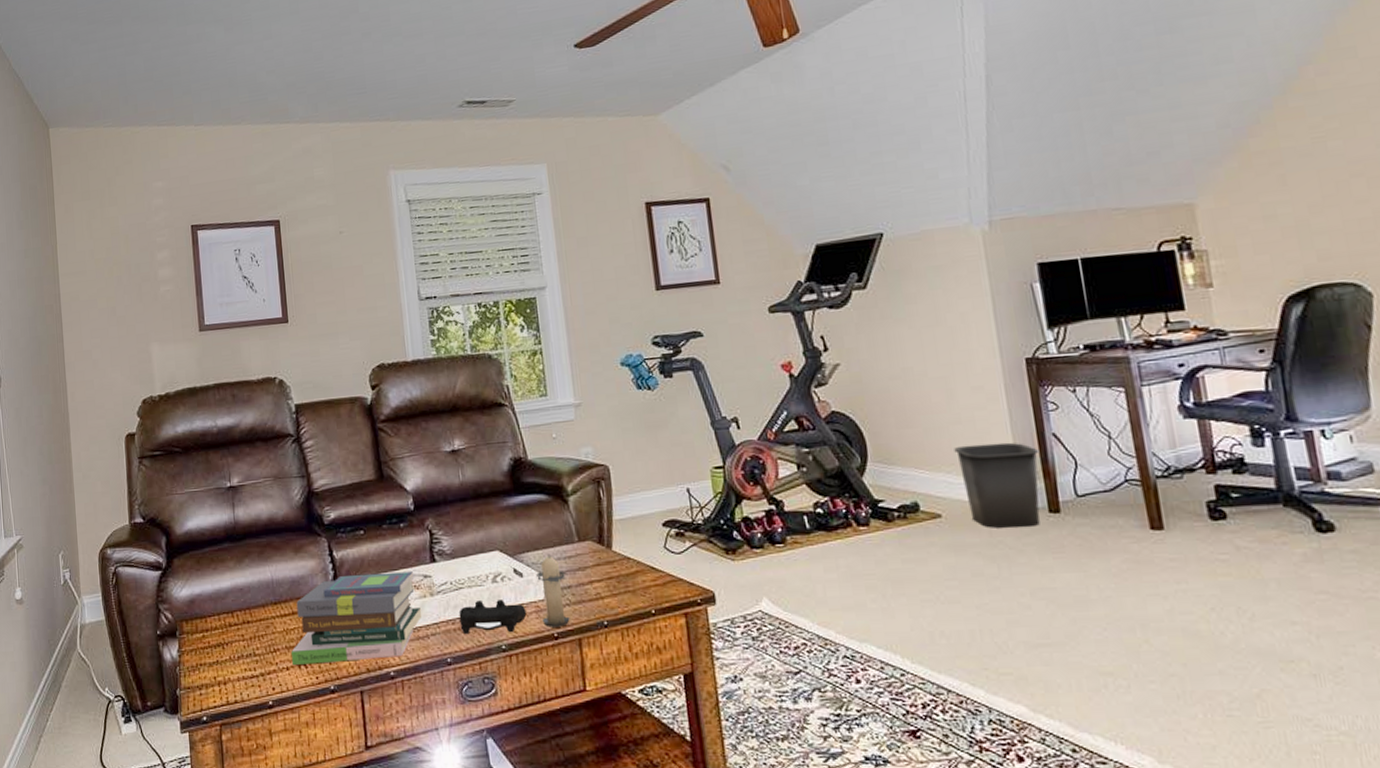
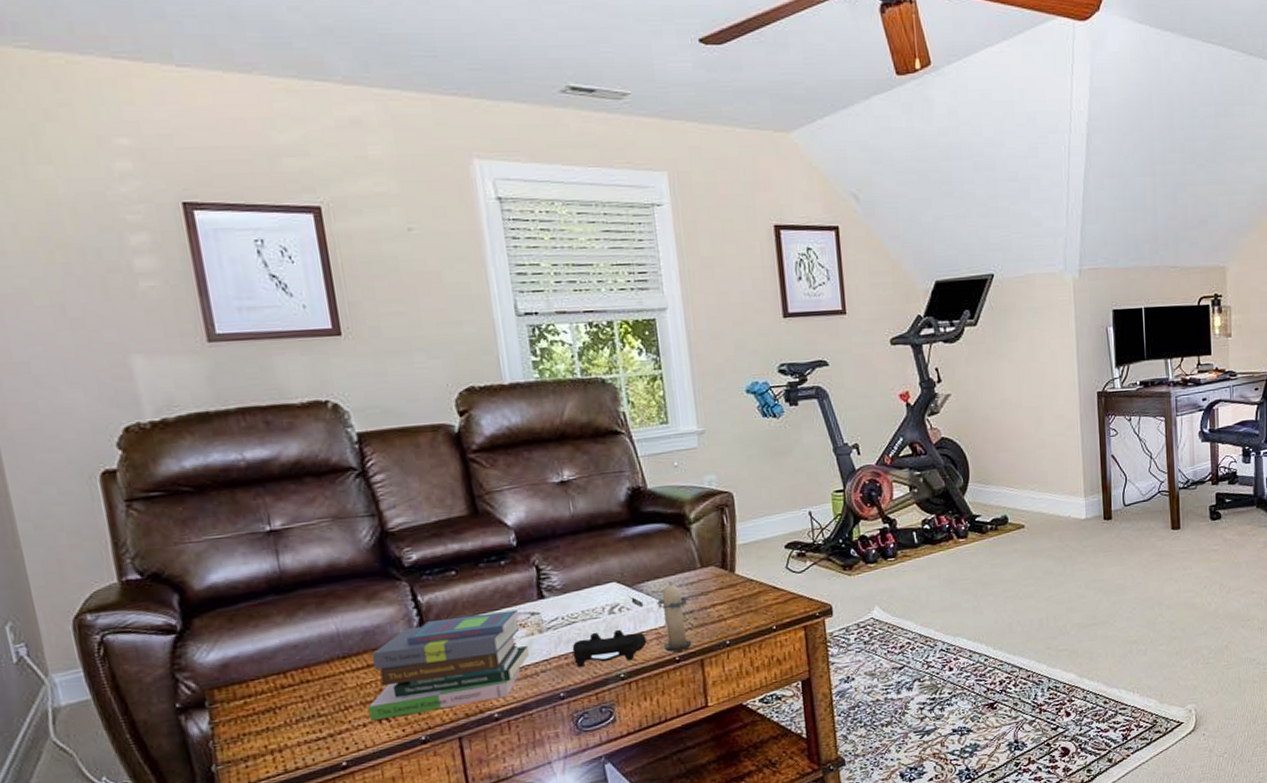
waste bin: present [954,442,1040,528] -> none [1038,463,1101,535]

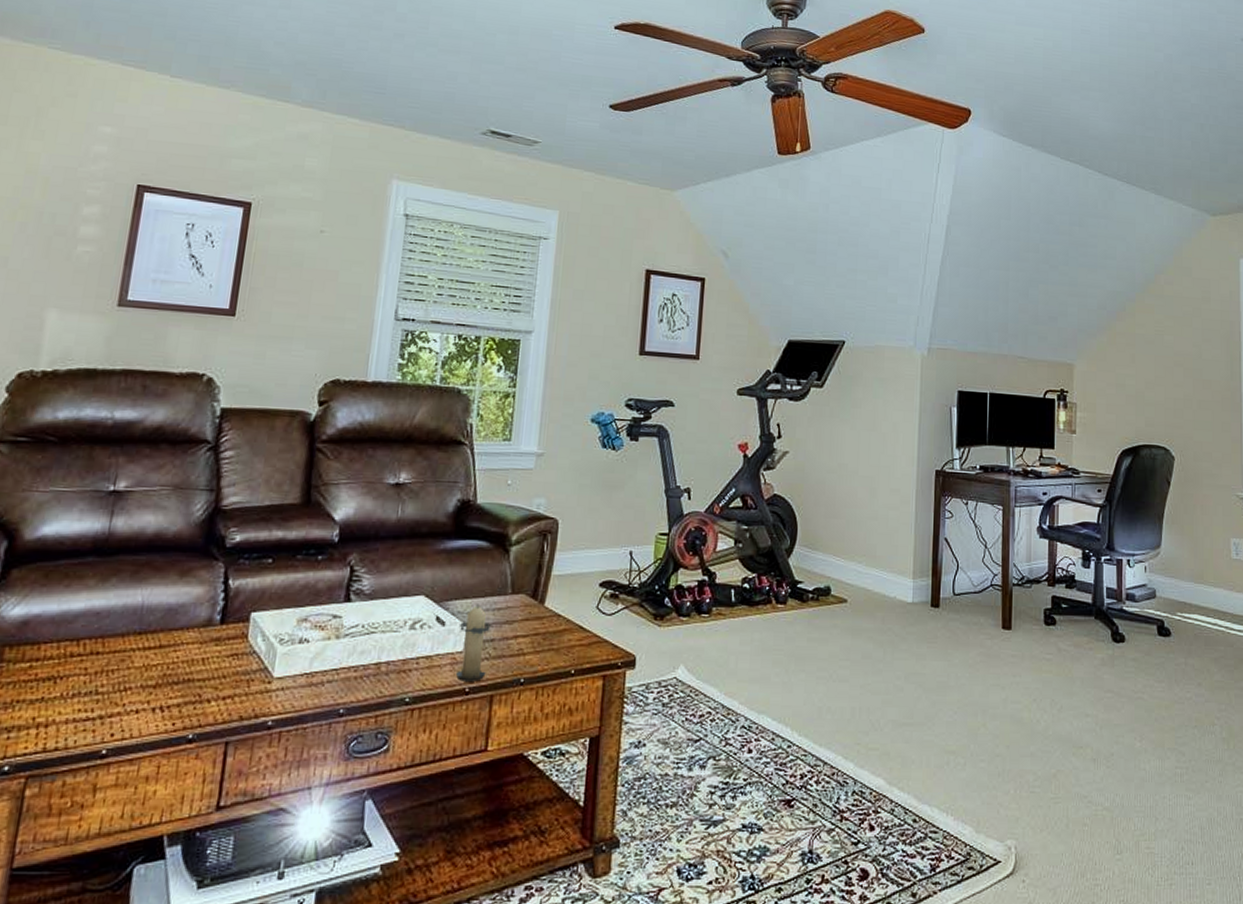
books: present [369,610,530,722] -> none [145,607,322,709]
game controller: present [572,629,647,668] -> none [363,647,441,685]

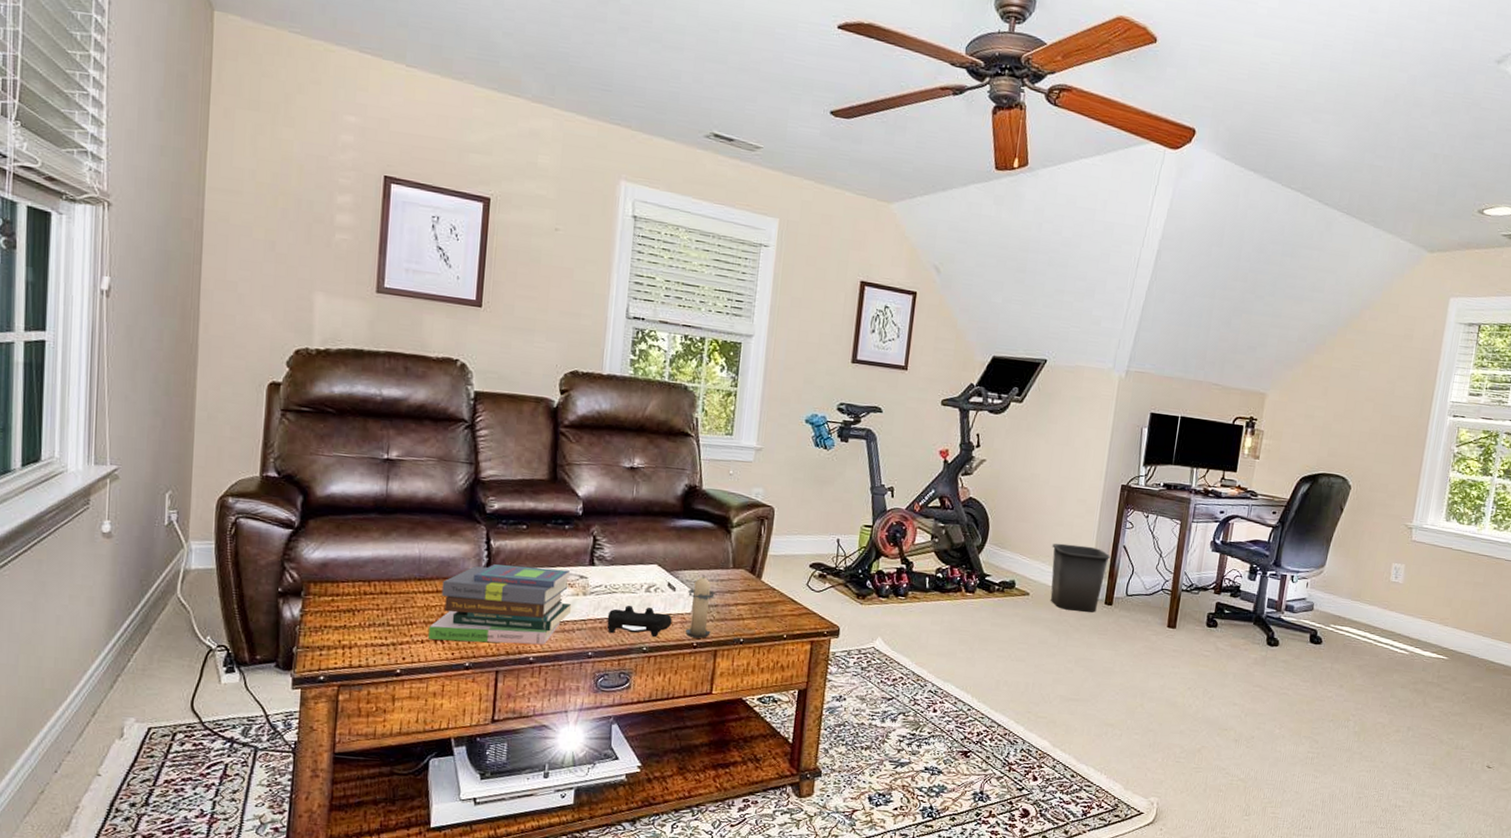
books: none [145,607,322,709] -> present [428,564,572,645]
game controller: none [363,647,441,685] -> present [607,606,673,638]
waste bin: none [867,539,933,617] -> present [1050,543,1111,613]

